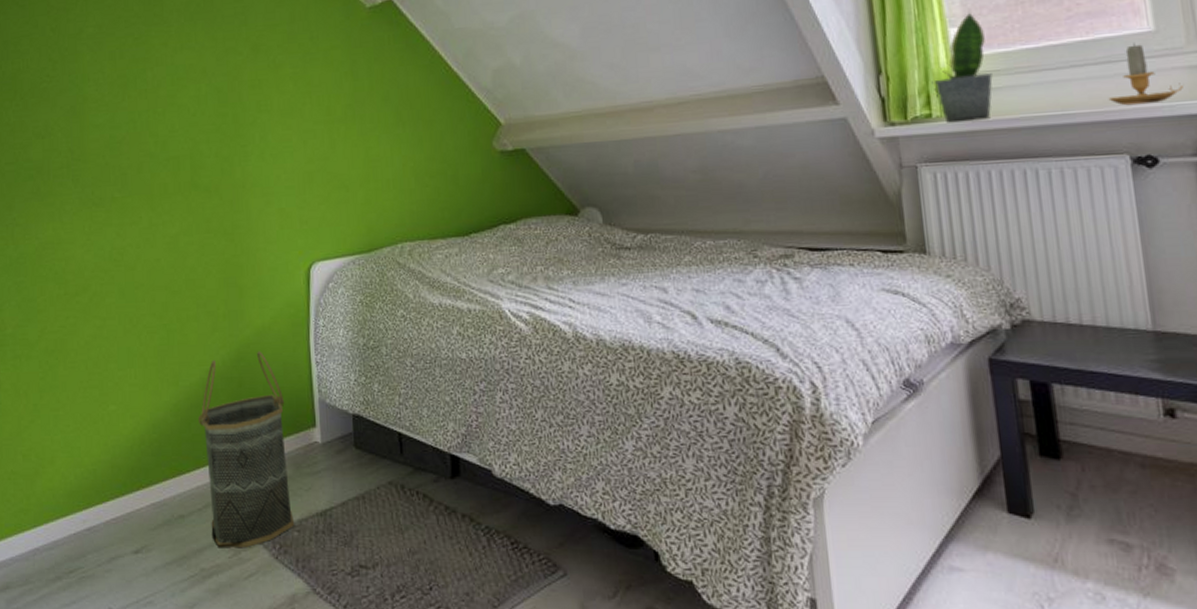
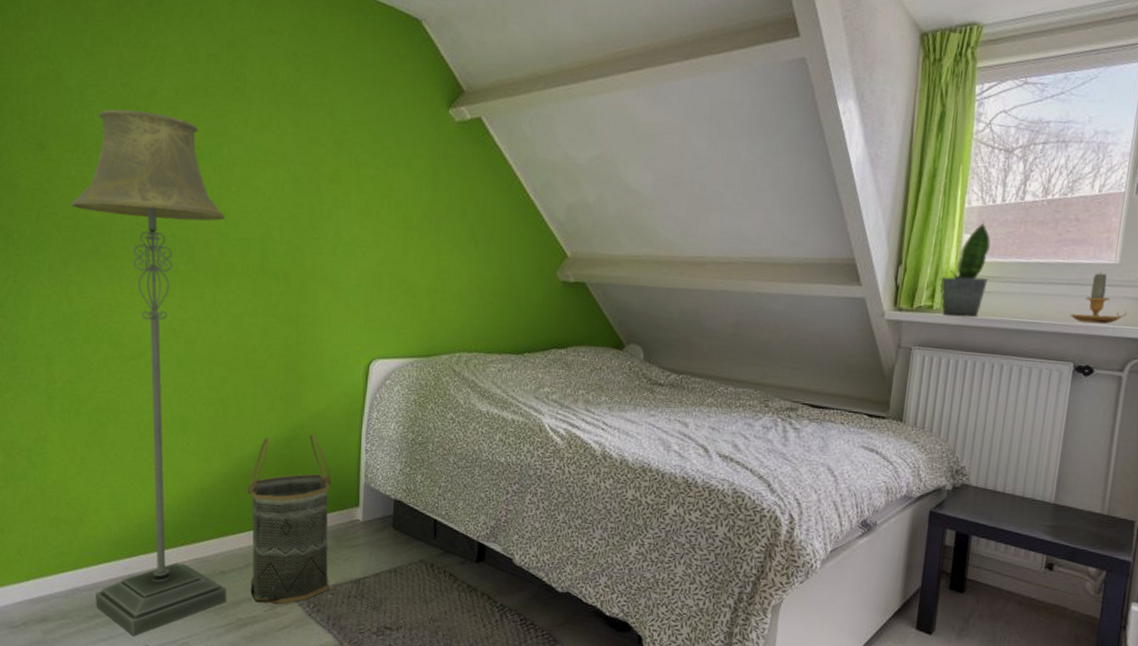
floor lamp: none [11,50,189,598] -> present [70,109,227,636]

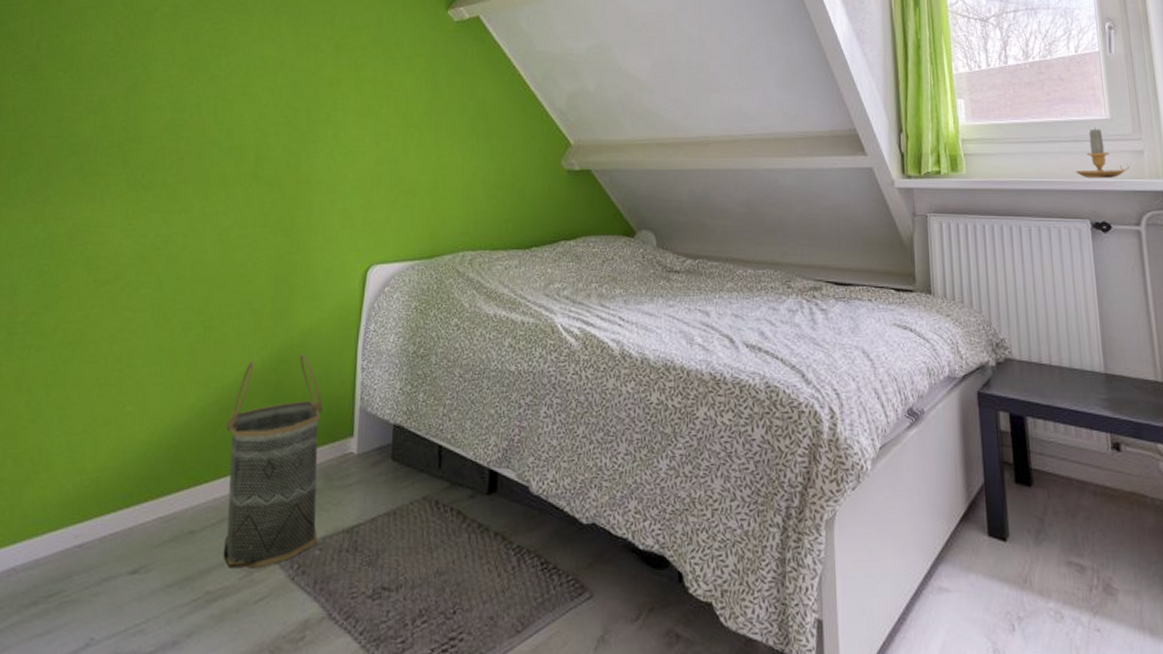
floor lamp: present [70,109,227,636] -> none [33,27,221,627]
potted plant: present [939,222,991,319] -> none [942,87,989,182]

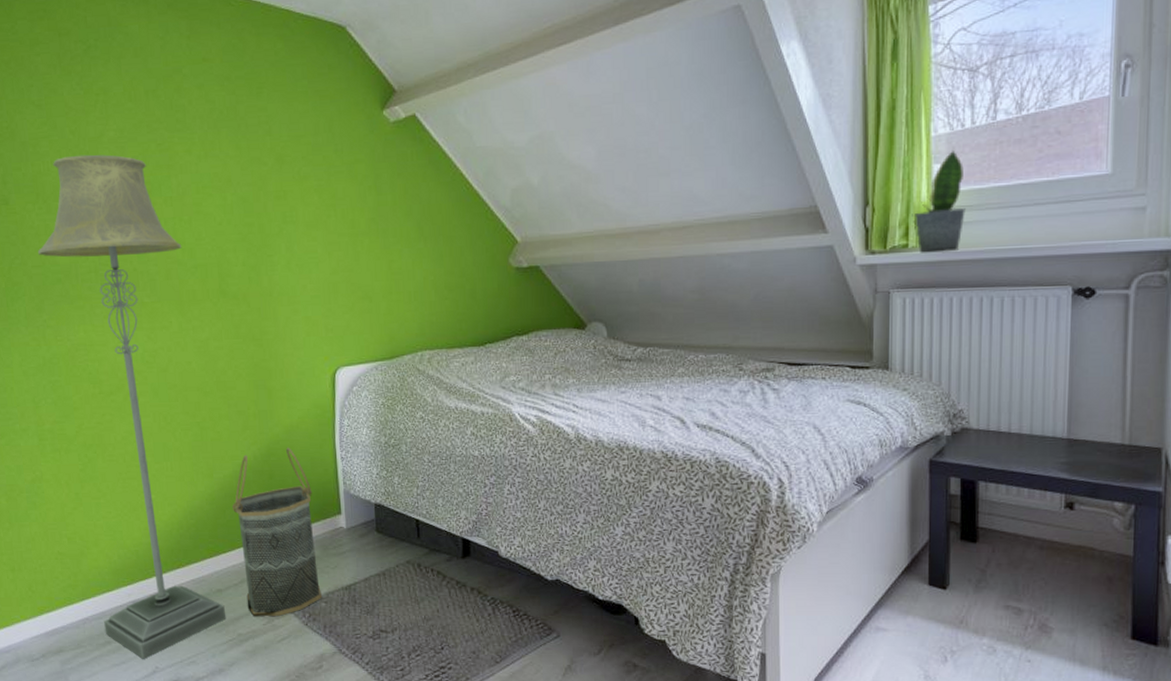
floor lamp: none [33,27,221,627] -> present [37,154,227,659]
potted plant: none [942,87,989,182] -> present [912,149,966,254]
candle: present [1075,127,1130,179] -> none [1062,185,1127,242]

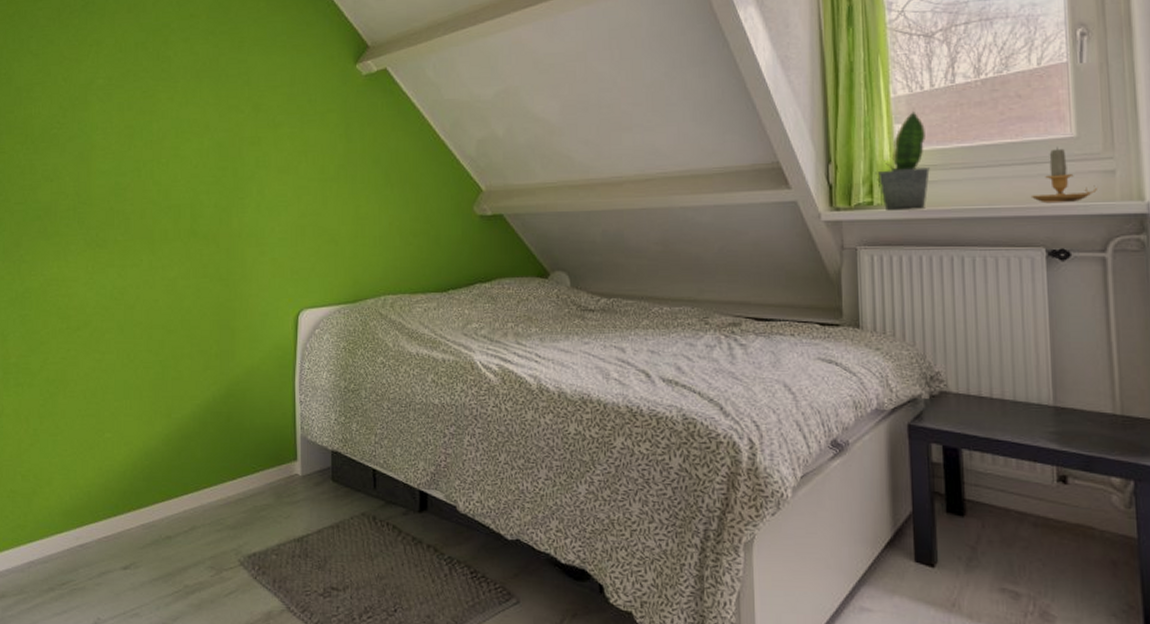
floor lamp: present [37,154,227,659] -> none [21,100,174,609]
basket: present [232,447,322,617] -> none [188,389,273,568]
candle: none [1062,185,1127,242] -> present [1030,147,1097,204]

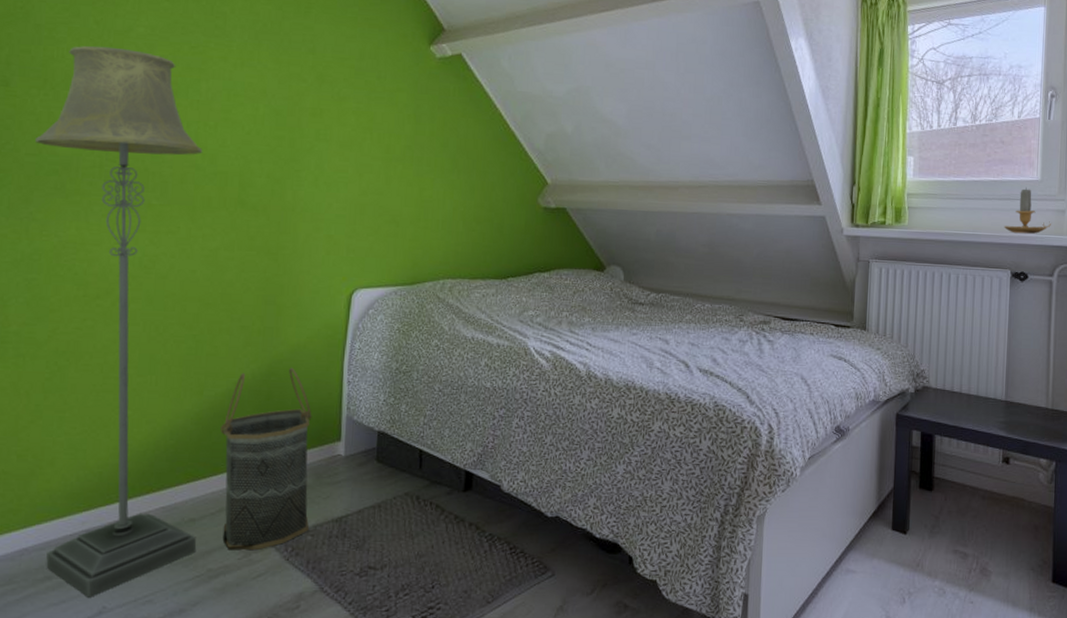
floor lamp: none [21,100,174,609] -> present [34,45,203,597]
basket: none [188,389,273,568] -> present [221,367,312,551]
potted plant: present [875,110,930,212] -> none [889,146,931,233]

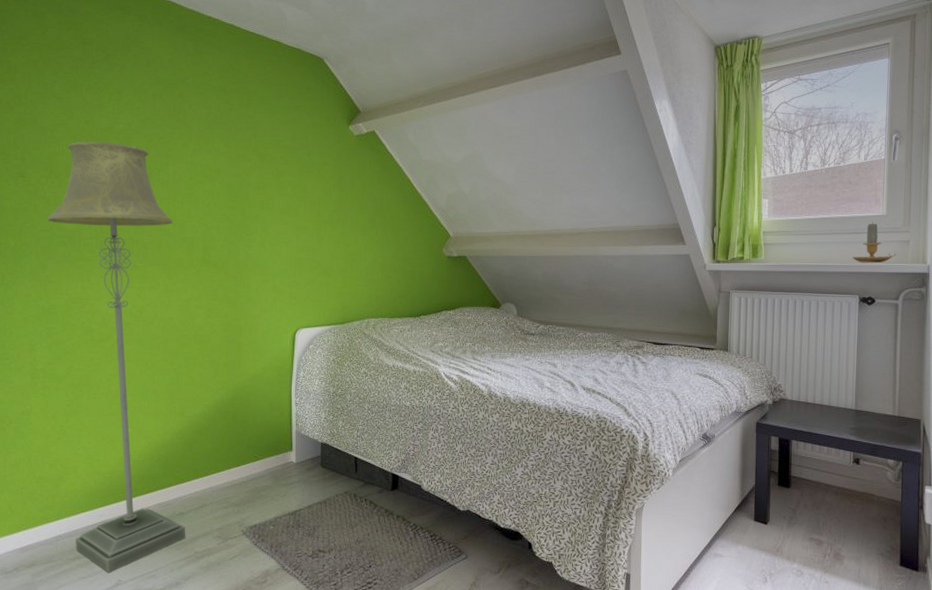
basket: present [221,367,312,551] -> none [199,393,271,537]

